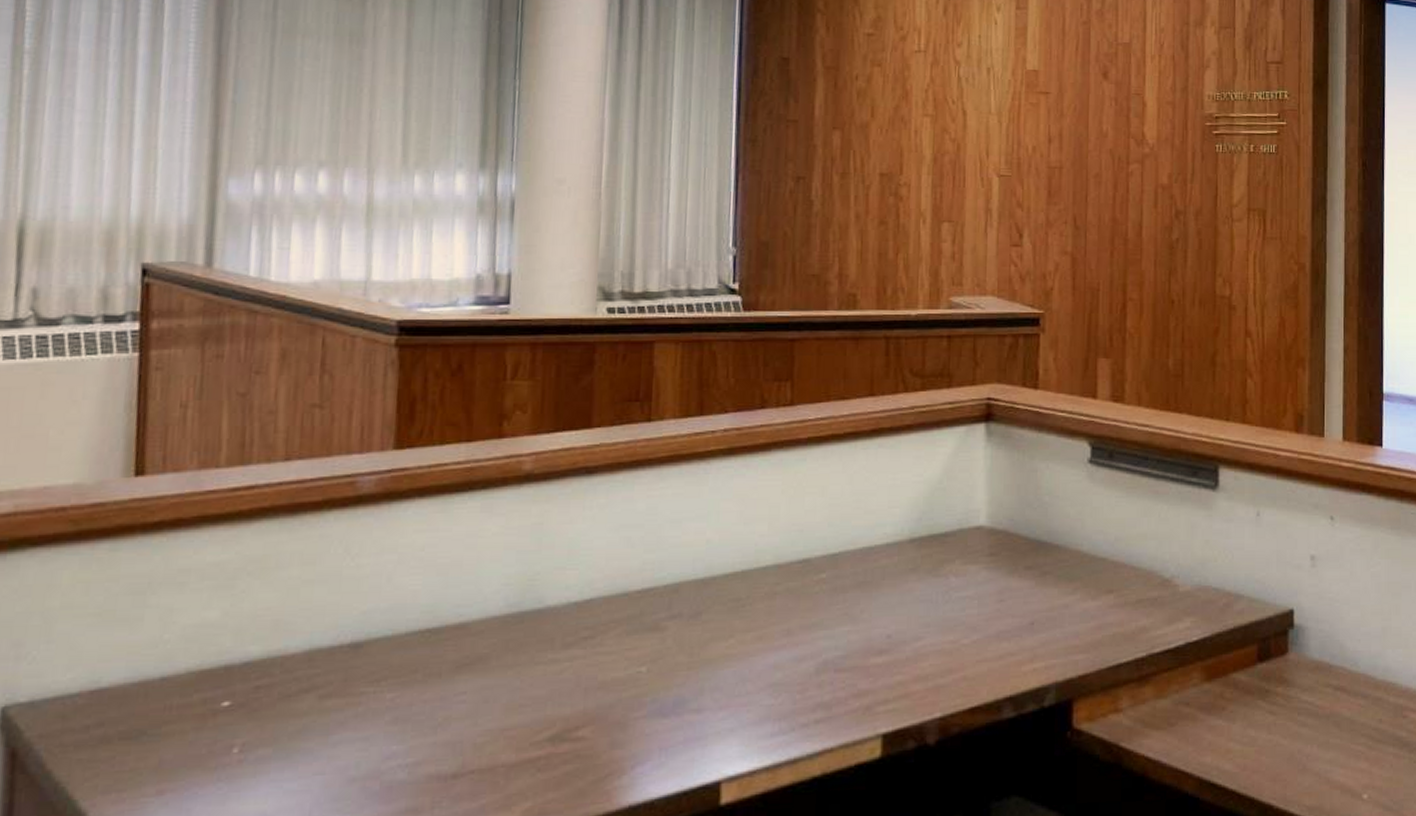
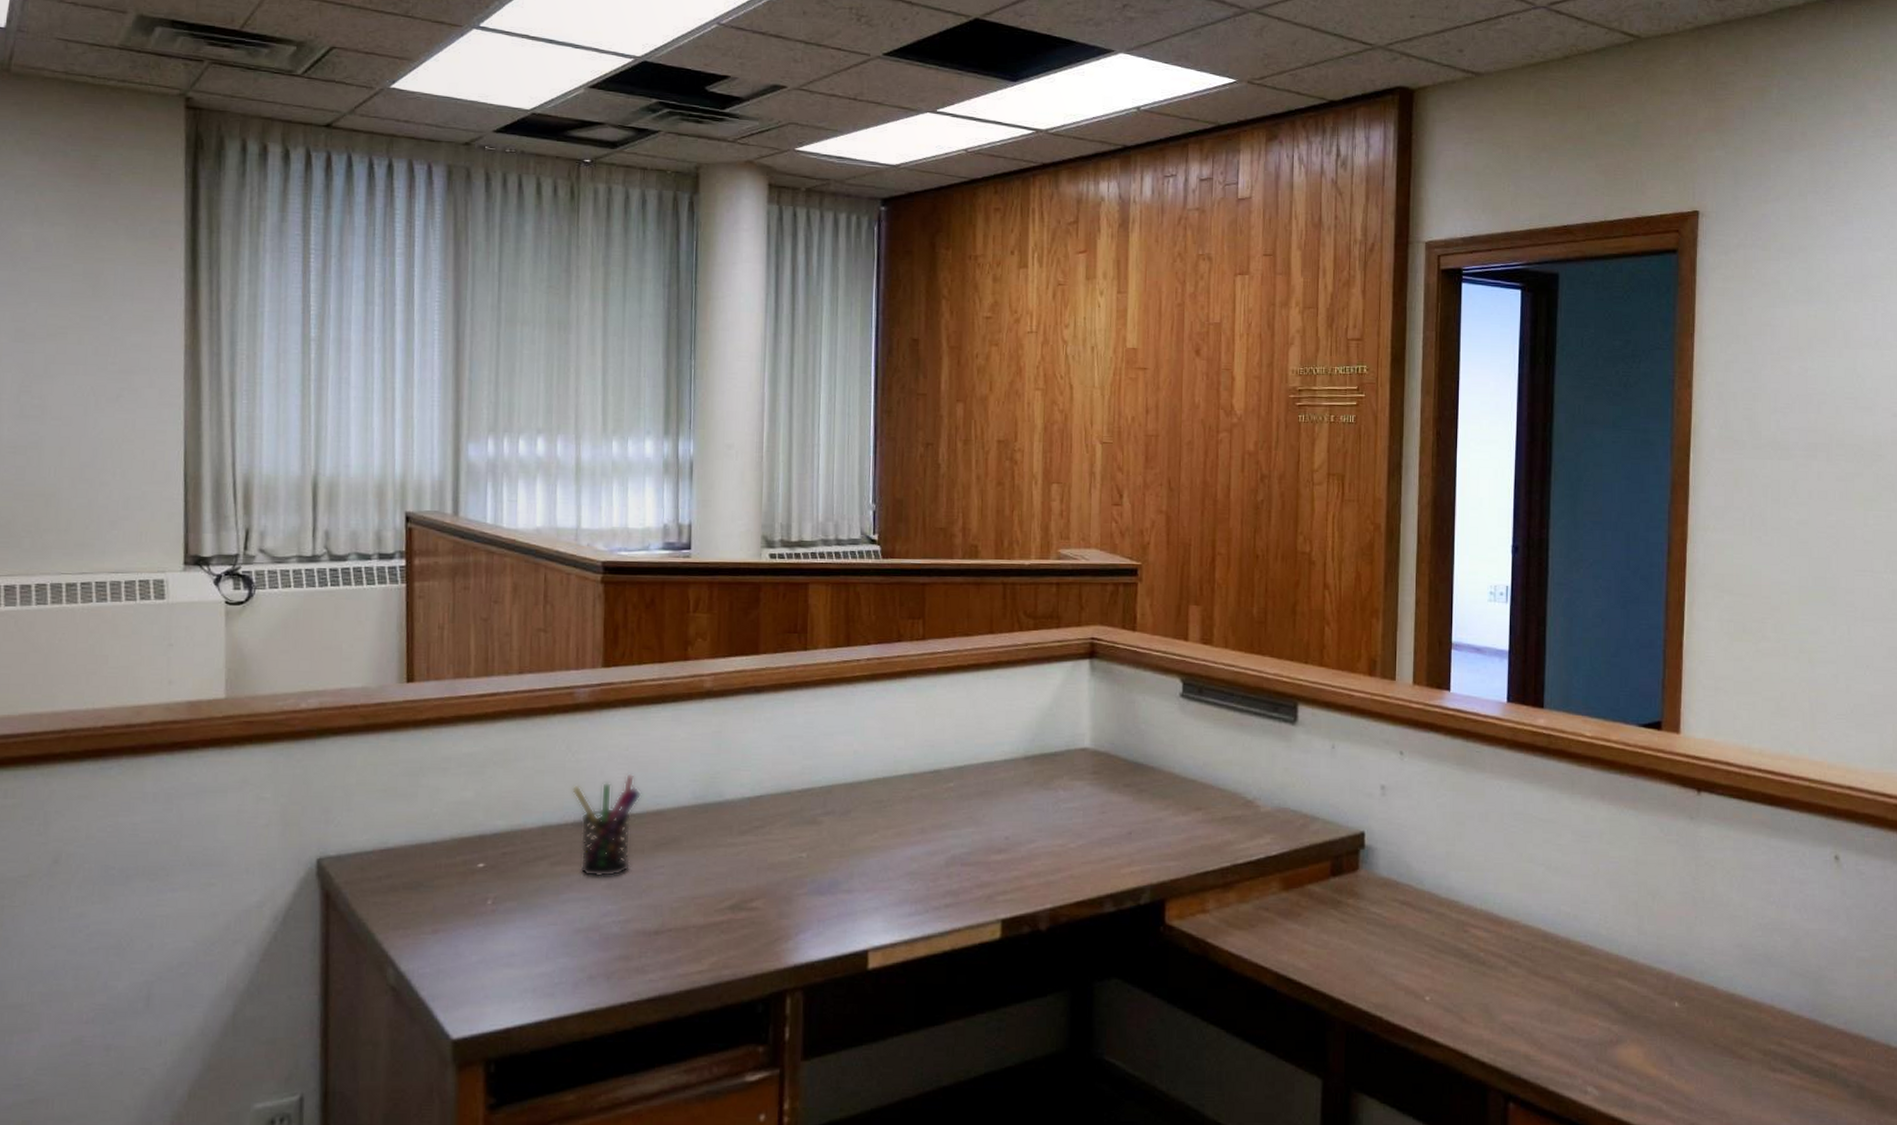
pen holder: none [348,579,441,711] -> present [571,773,642,877]

